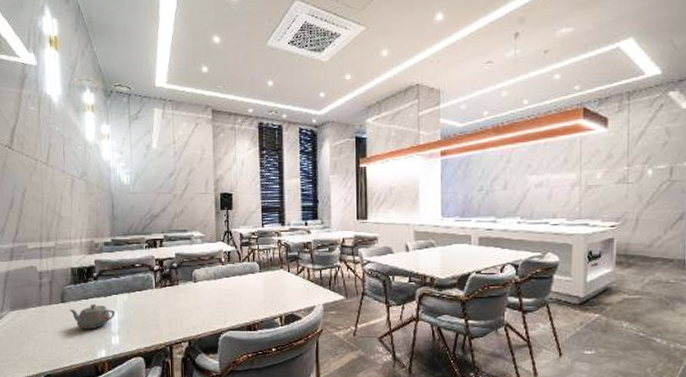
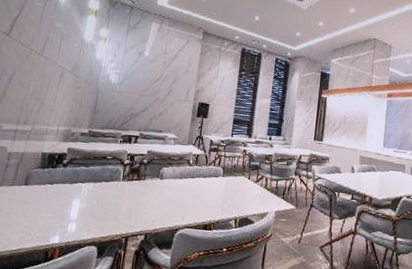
teapot: present [69,303,115,329] -> none [30,189,78,215]

